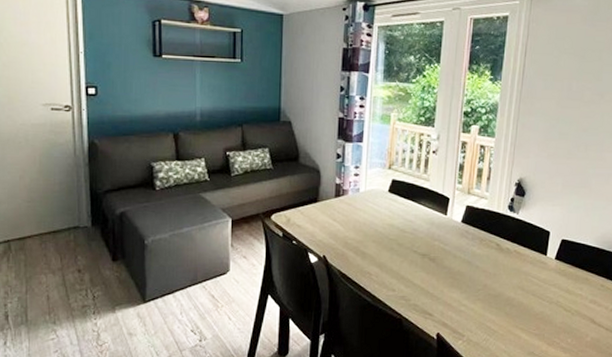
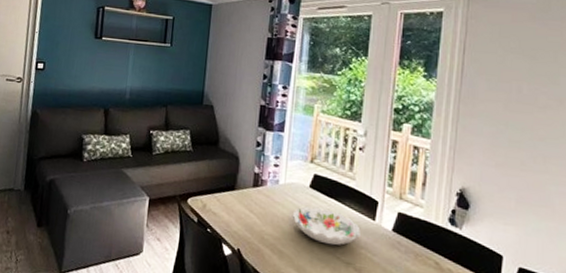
decorative bowl: none [372,209,434,241] -> present [292,206,361,246]

